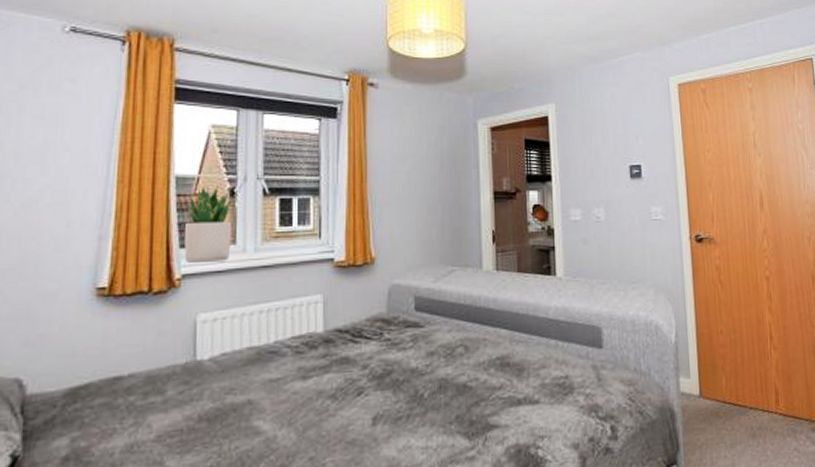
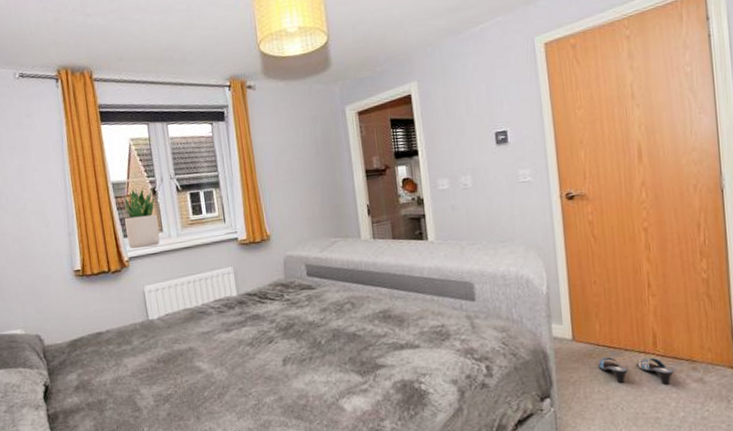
slippers: none [724,416,795,448] -> present [598,357,674,385]

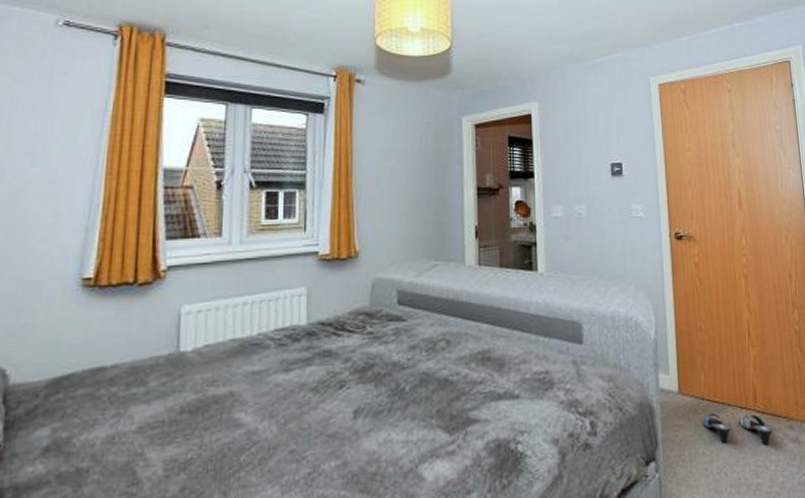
planter: present [122,186,160,249] -> none [170,177,220,256]

